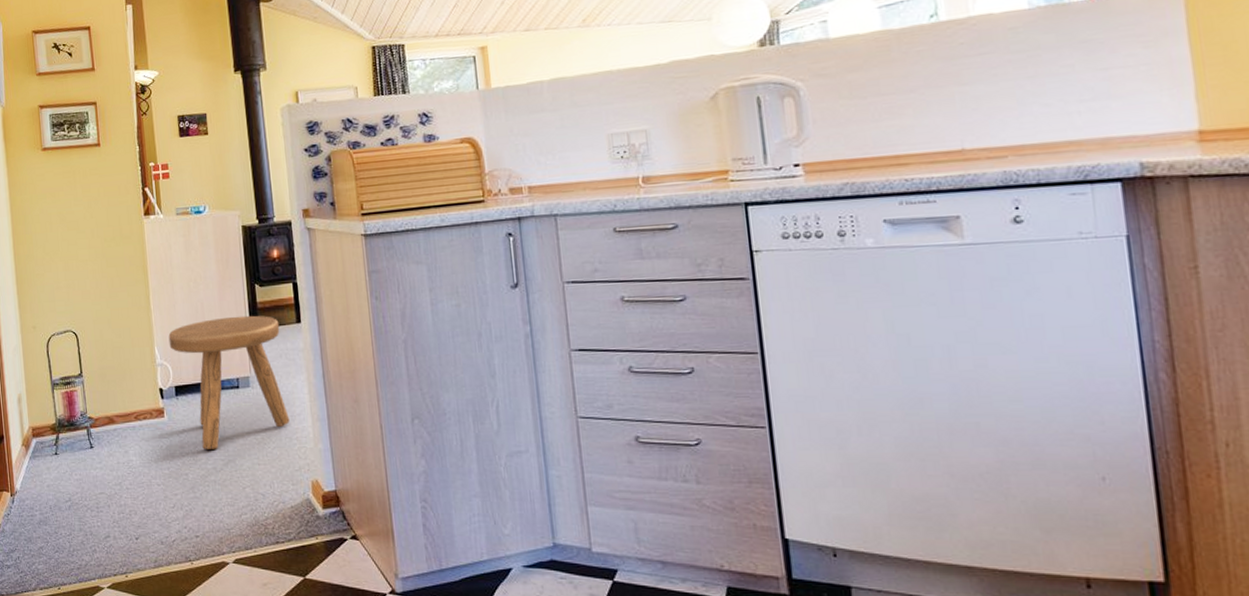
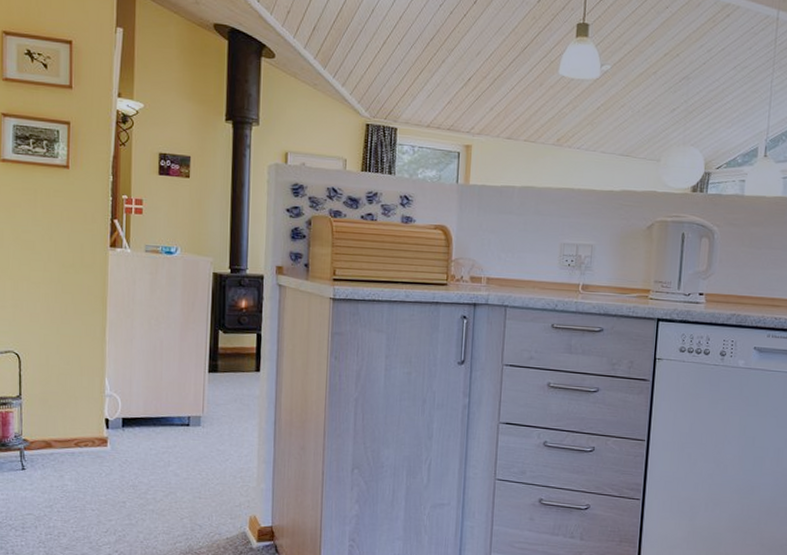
stool: present [168,315,290,450] -> none [121,358,238,481]

